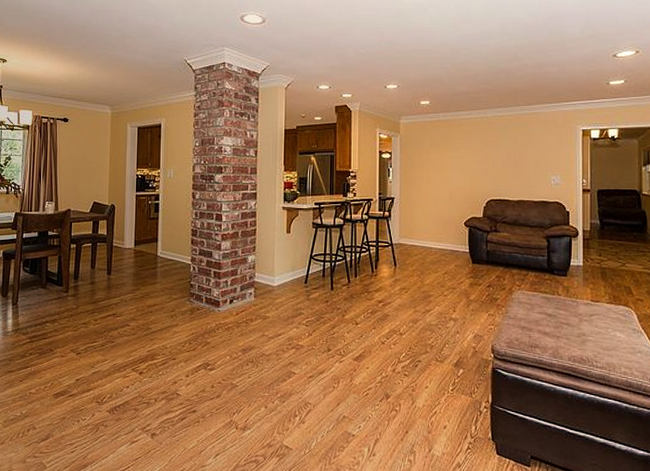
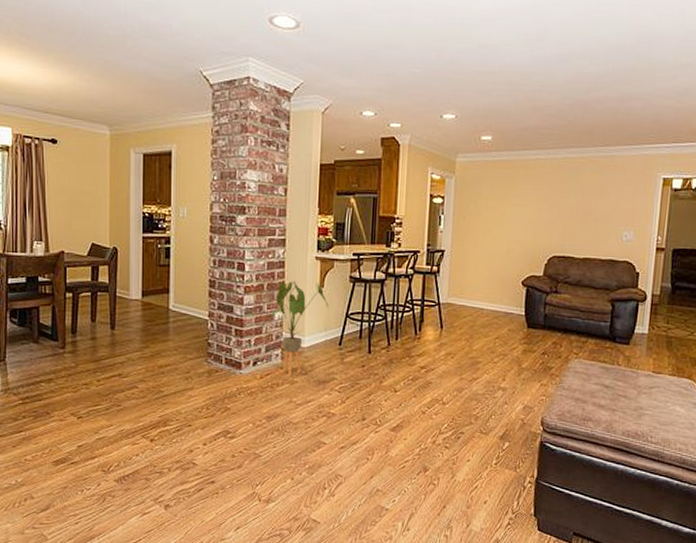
house plant: none [244,227,295,311] -> present [270,280,329,375]

